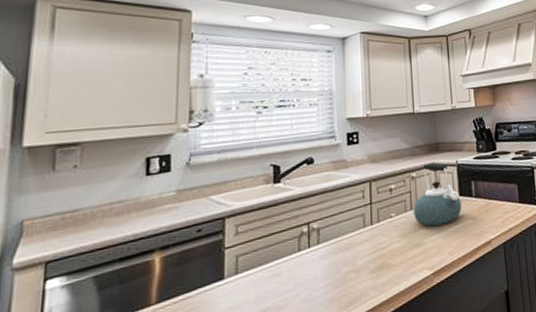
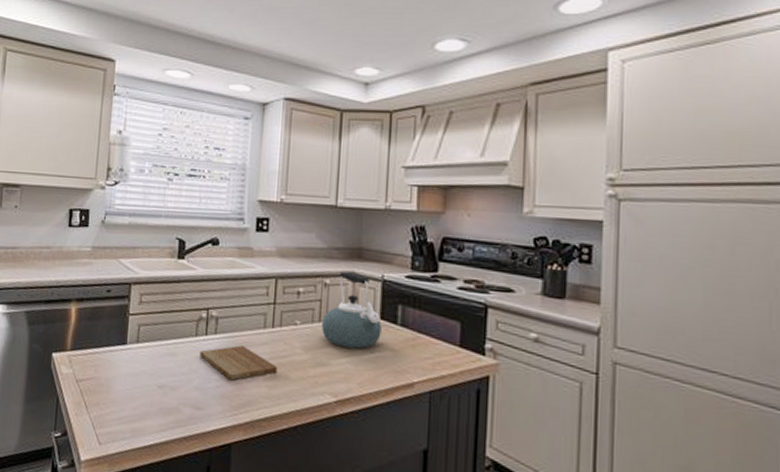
cutting board: none [304,248,379,283] -> present [200,345,277,381]

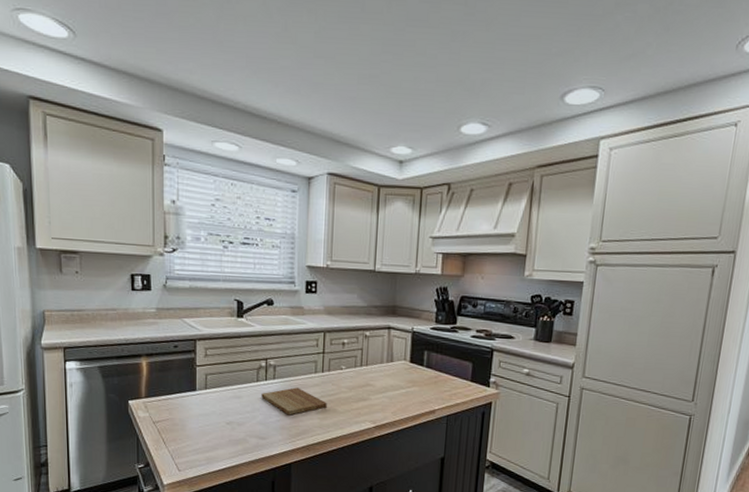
kettle: present [321,272,382,349] -> none [362,326,411,386]

